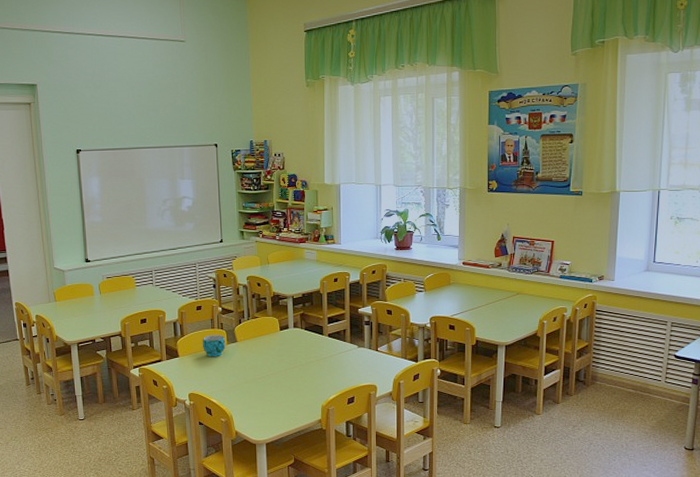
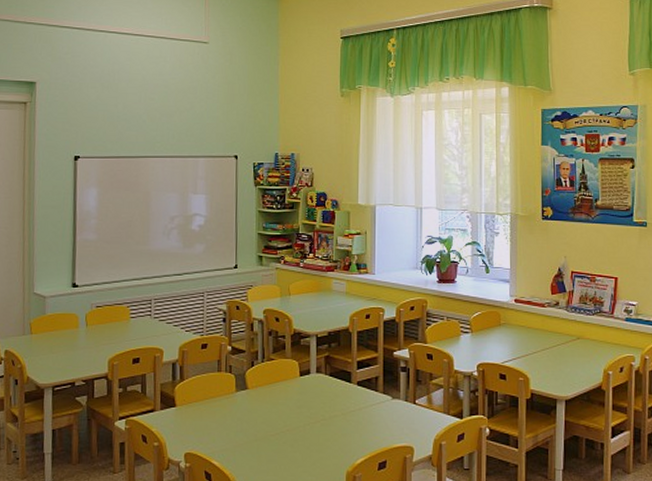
cup: present [202,335,226,356] -> none [205,380,234,407]

